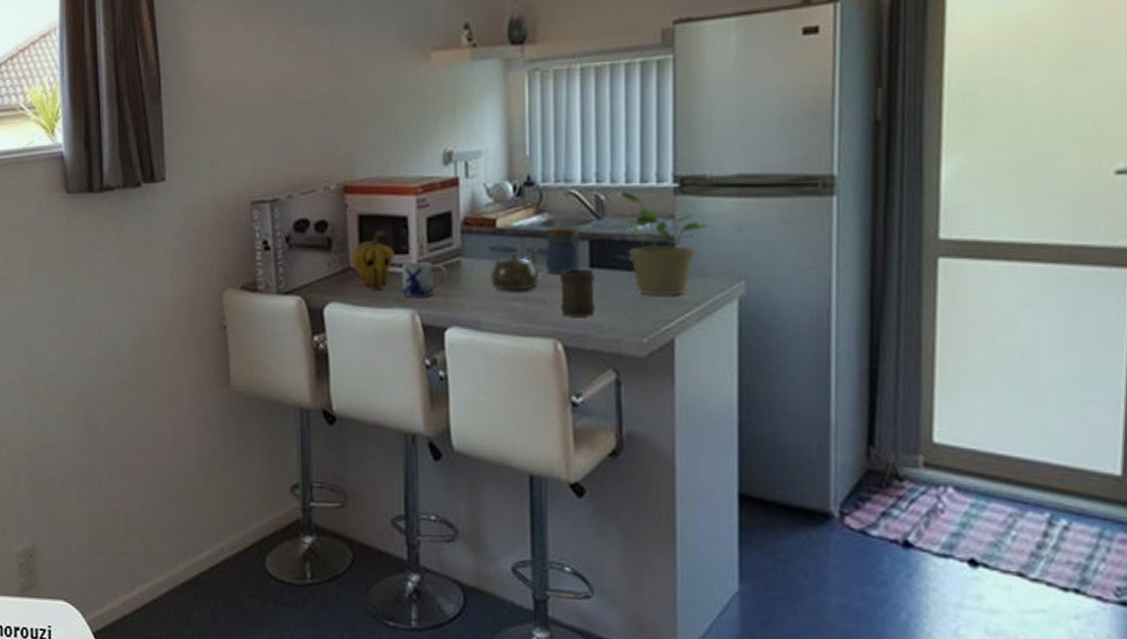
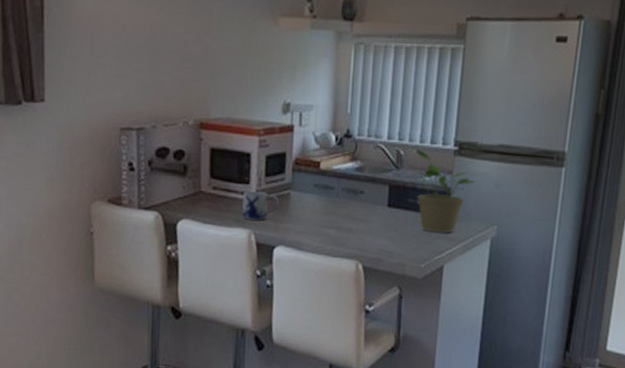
pumpkin: present [351,229,394,289] -> none [202,162,238,211]
teapot: present [491,249,540,290] -> none [313,189,350,221]
jar: present [545,227,581,274] -> none [355,173,383,210]
mug: present [560,269,595,317] -> none [363,207,391,245]

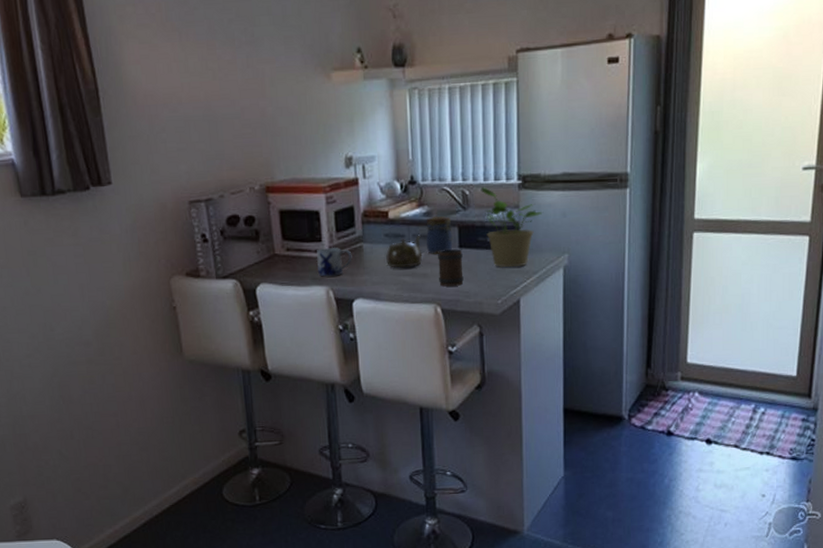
teapot: none [313,189,350,221] -> present [386,235,423,268]
jar: none [355,173,383,210] -> present [426,216,453,254]
mug: none [363,207,391,245] -> present [438,249,464,287]

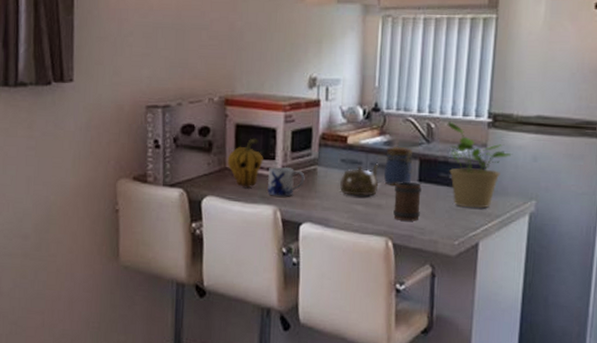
pumpkin: none [275,222,310,271] -> present [227,138,263,188]

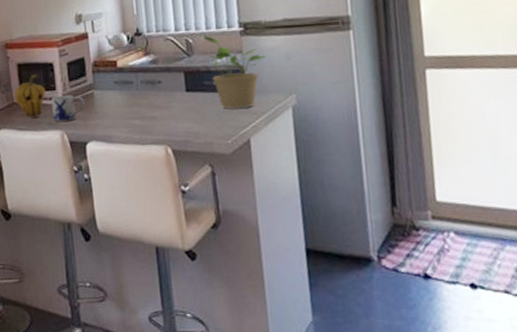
teapot: present [340,163,379,196] -> none [116,81,151,112]
jar: present [384,147,413,185] -> none [153,63,180,98]
mug: present [393,182,422,221] -> none [166,93,192,129]

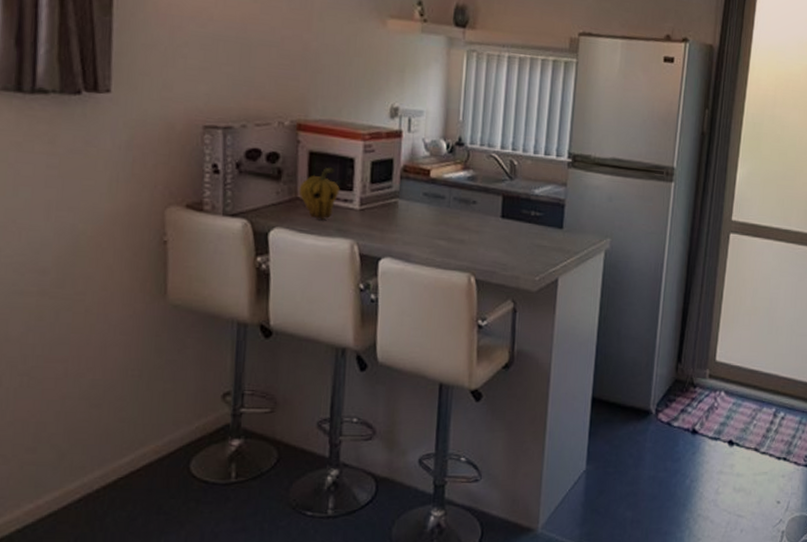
mug: present [51,94,85,122] -> none [344,198,385,230]
potted plant: present [203,35,268,109] -> none [529,160,591,245]

